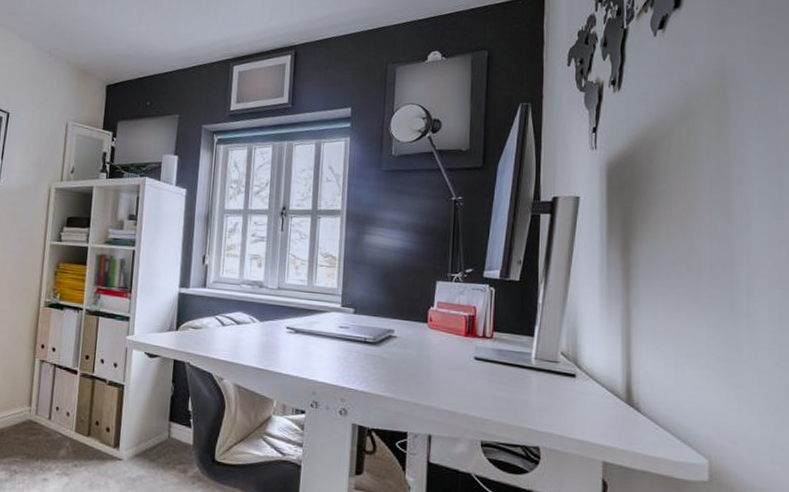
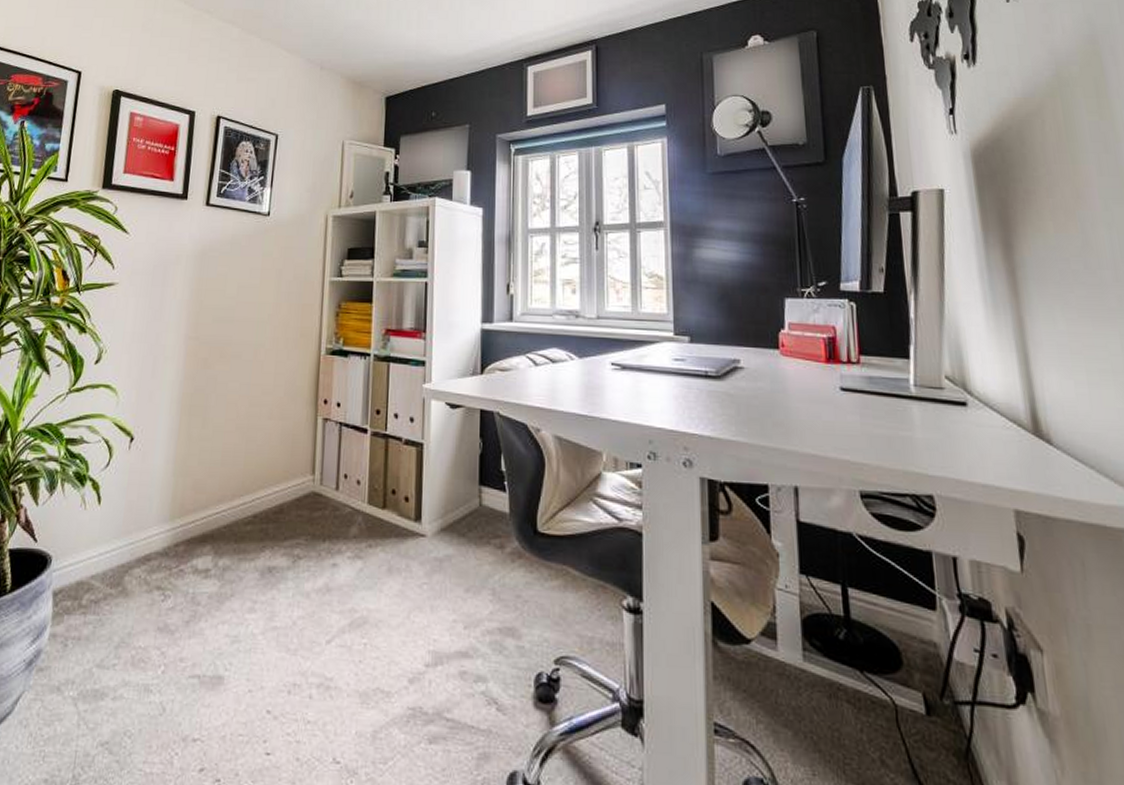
books: present [93,253,130,289] -> none [381,288,424,329]

